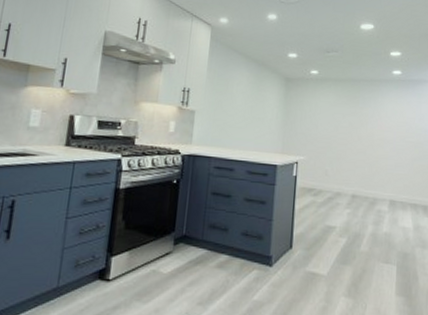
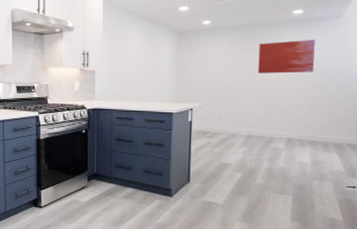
wall art: none [362,98,413,133] -> present [257,39,316,74]

